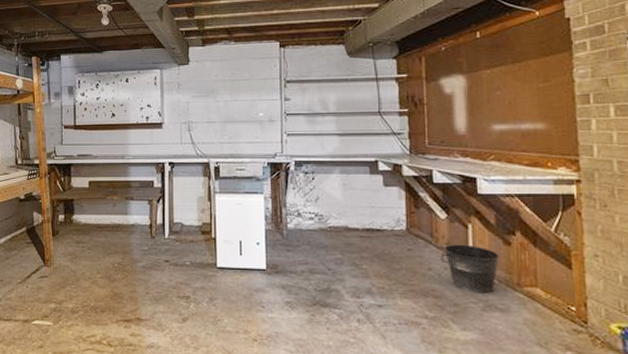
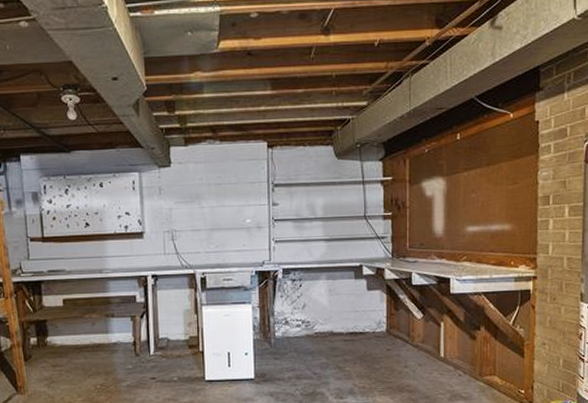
bucket: present [441,244,500,294] -> none [416,341,466,385]

